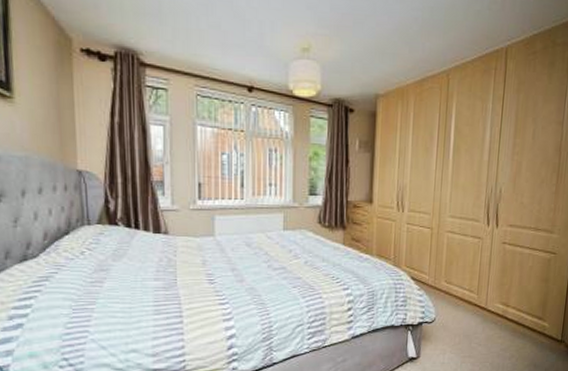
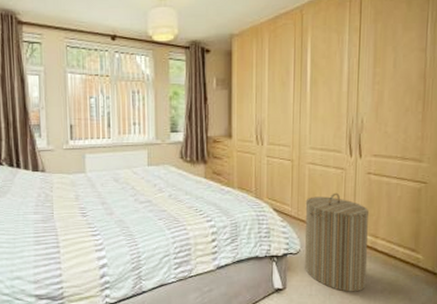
laundry hamper: none [439,262,502,360] -> present [305,193,368,292]

